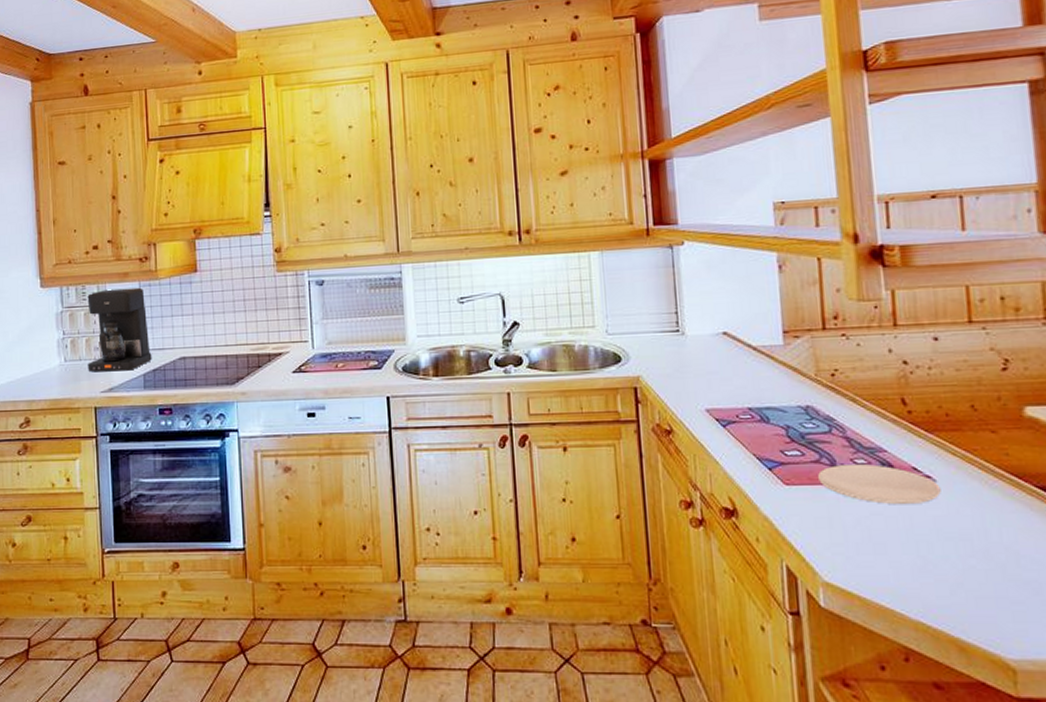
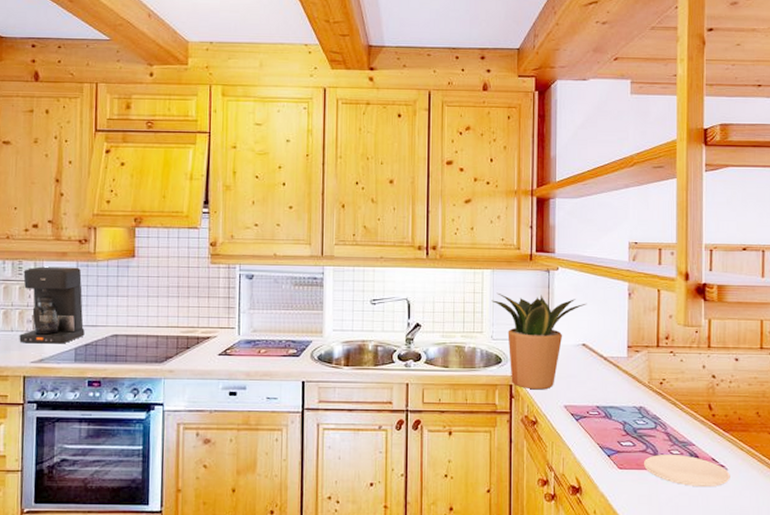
potted plant: none [602,276,725,392] -> present [491,292,587,390]

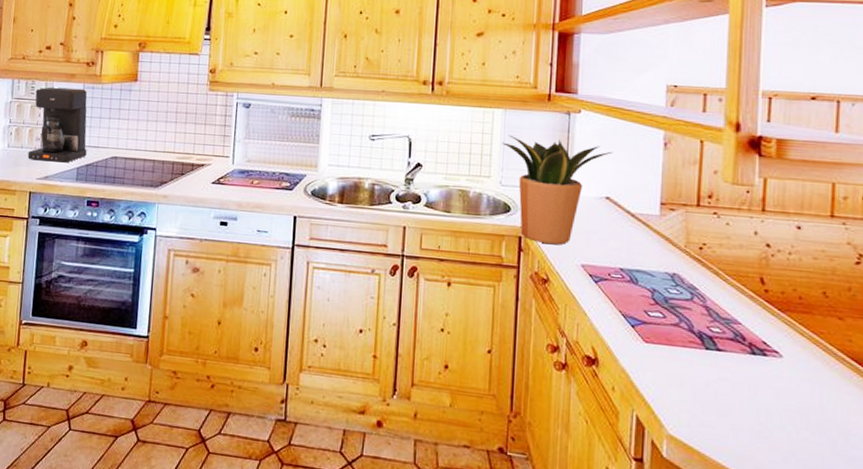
plate: present [643,455,730,488] -> none [674,330,786,375]

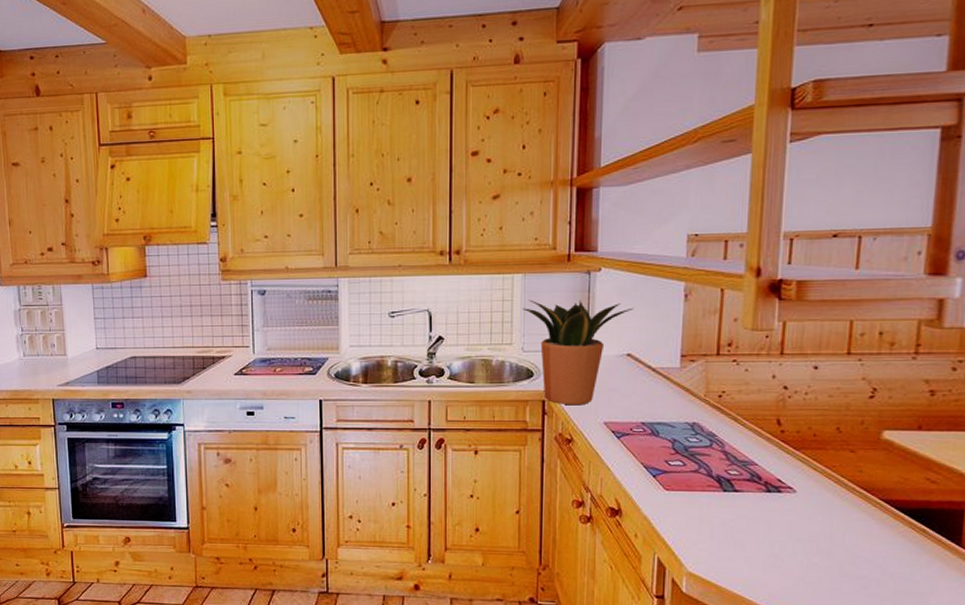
coffee maker: present [27,87,87,163] -> none [43,289,105,367]

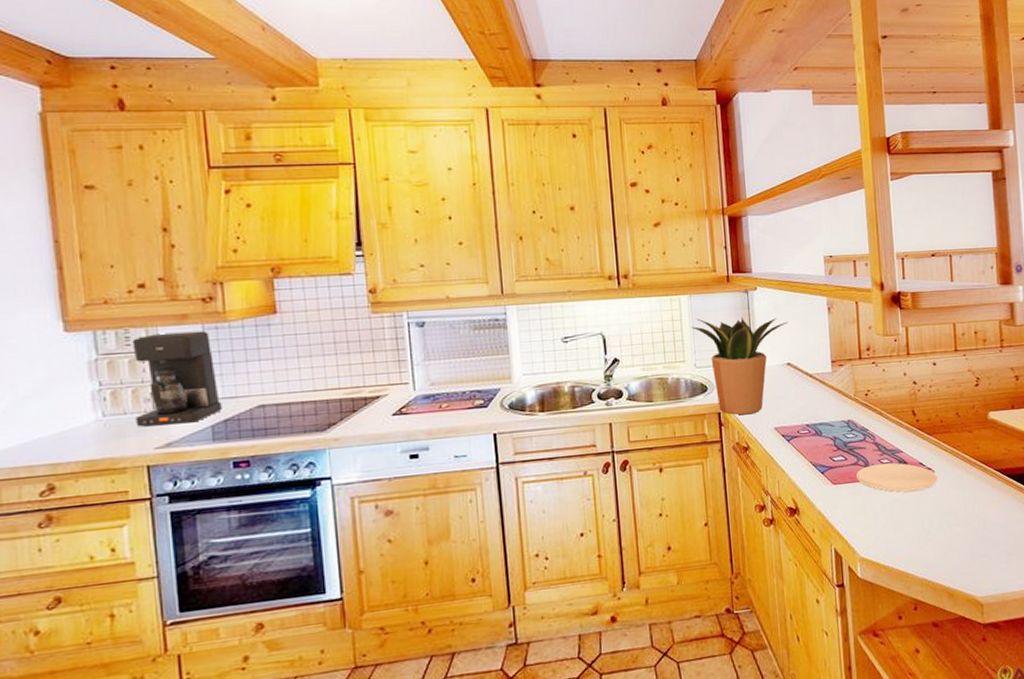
coffee maker: none [43,289,105,367] -> present [132,330,222,427]
plate: none [694,475,799,511] -> present [855,462,938,493]

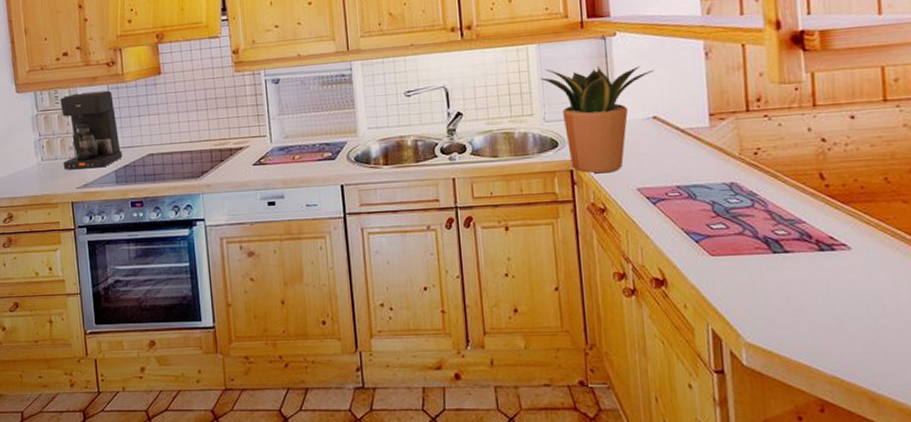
plate: present [855,462,938,493] -> none [740,235,856,272]

